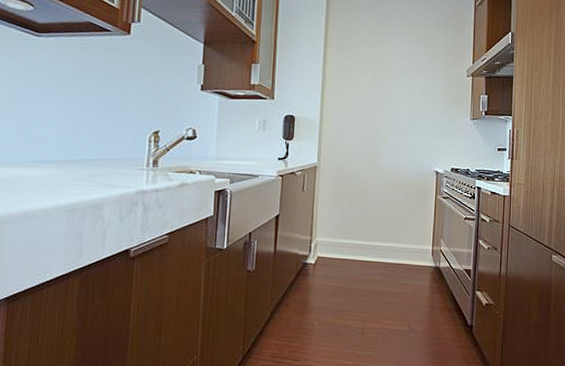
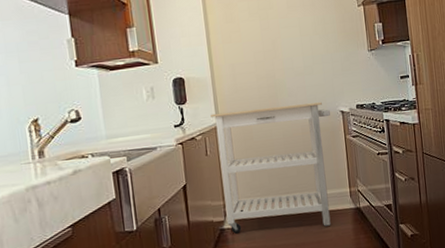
kitchen cart: none [311,153,425,279] -> present [210,102,331,234]

